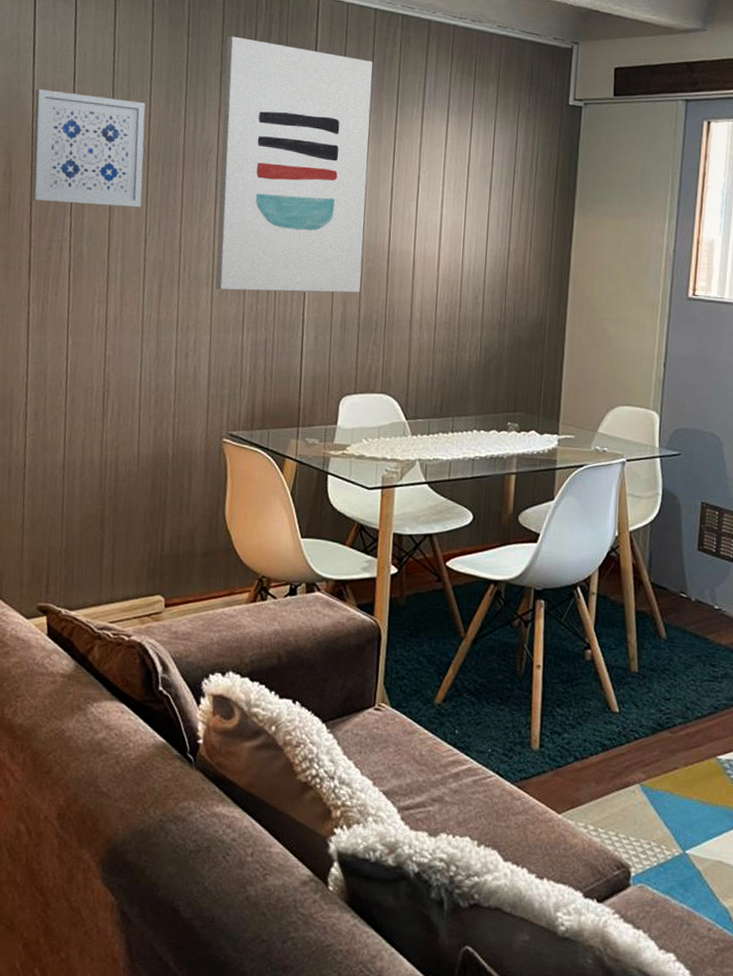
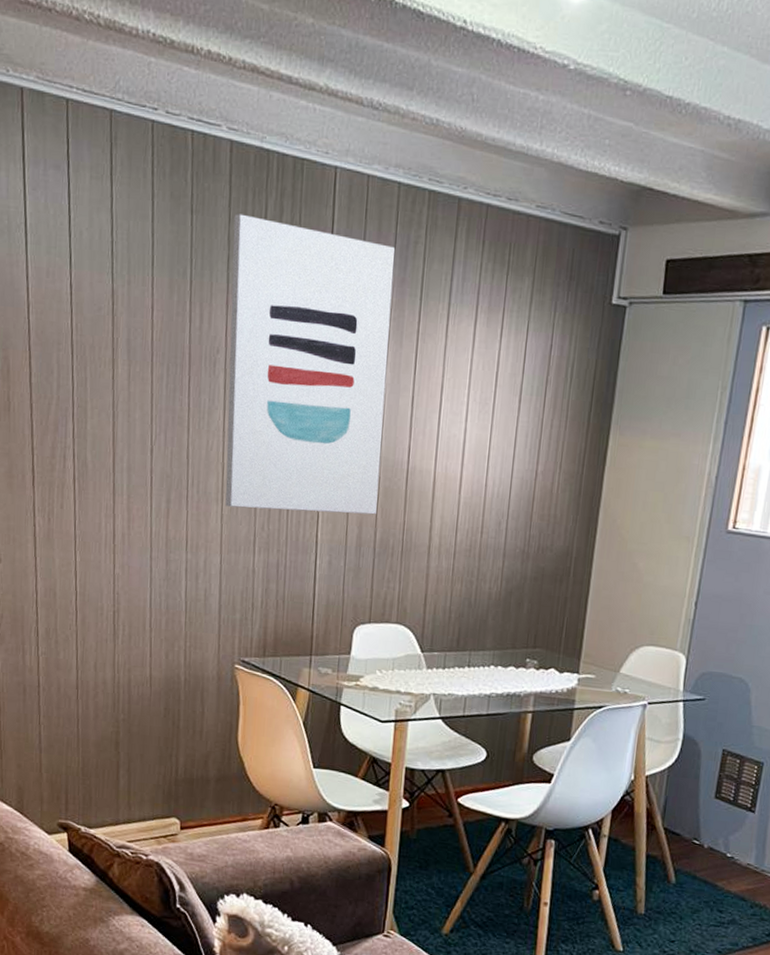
wall art: present [32,89,145,208] -> none [29,274,148,414]

